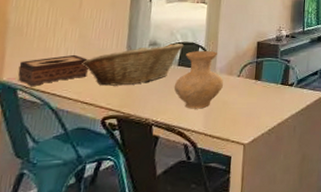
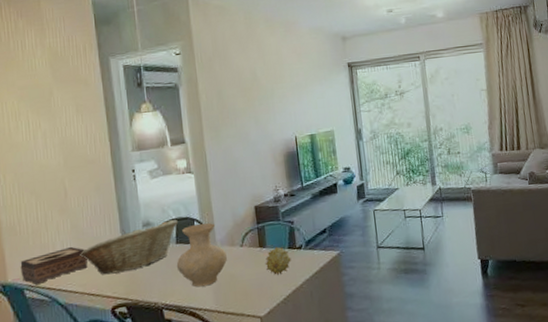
fruit: none [257,81,282,107] -> present [265,247,291,275]

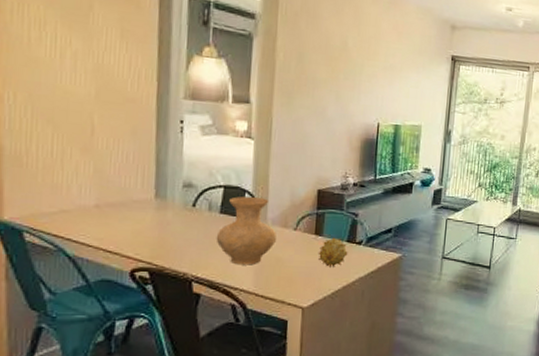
tissue box: present [20,246,88,285] -> none [21,193,109,228]
fruit basket: present [80,220,179,275] -> none [100,185,227,234]

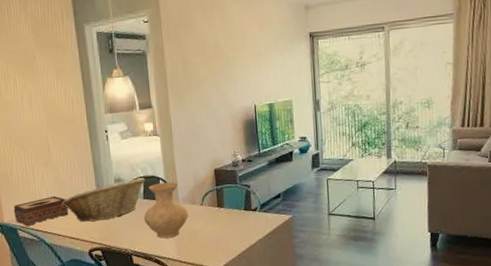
tissue box: none [21,193,109,228] -> present [13,195,69,226]
fruit basket: none [100,185,227,234] -> present [62,178,146,222]
fruit: present [318,237,348,267] -> none [222,207,247,233]

